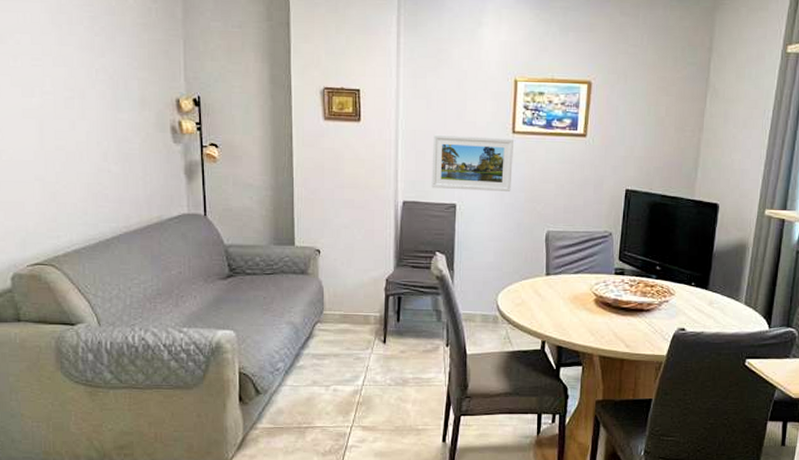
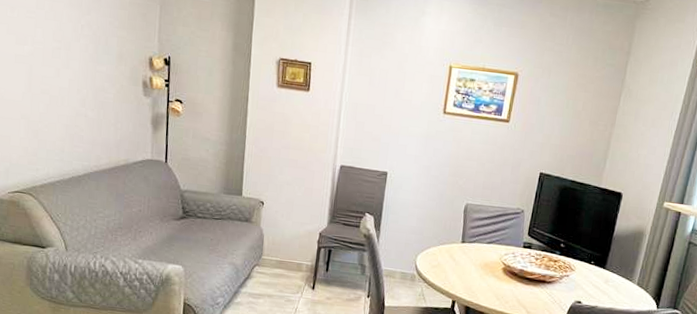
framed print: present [431,134,513,191] -> none [367,108,444,165]

